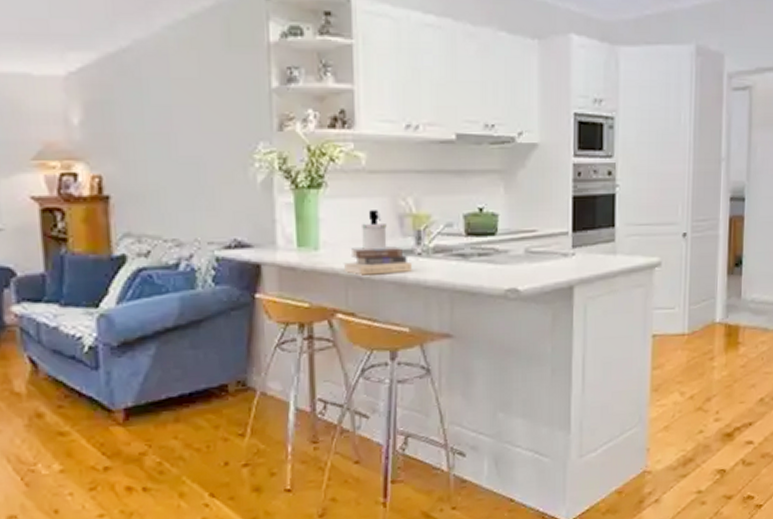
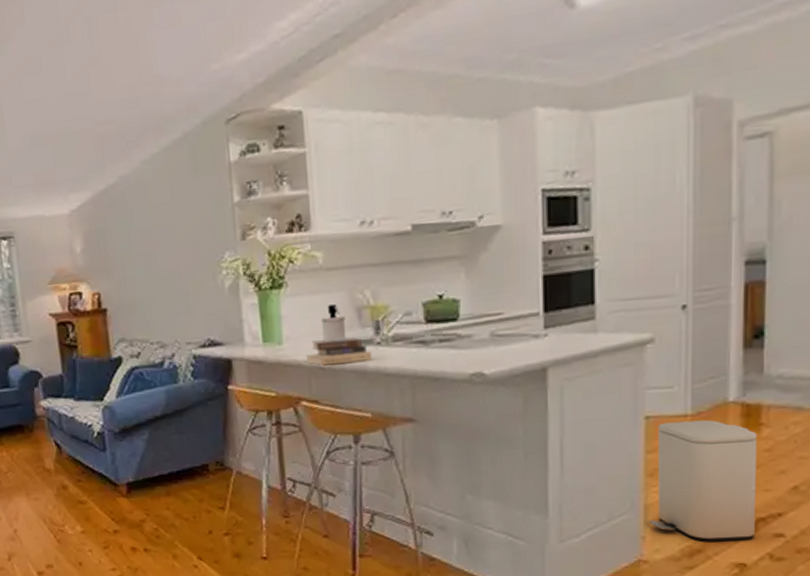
pedal bin: none [652,338,736,452] -> present [648,420,757,543]

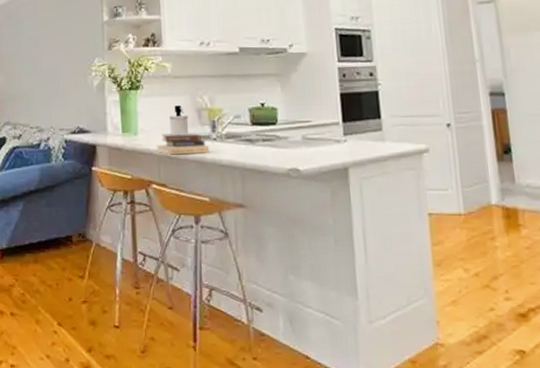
pedal bin: present [648,420,757,543] -> none [439,219,529,329]

